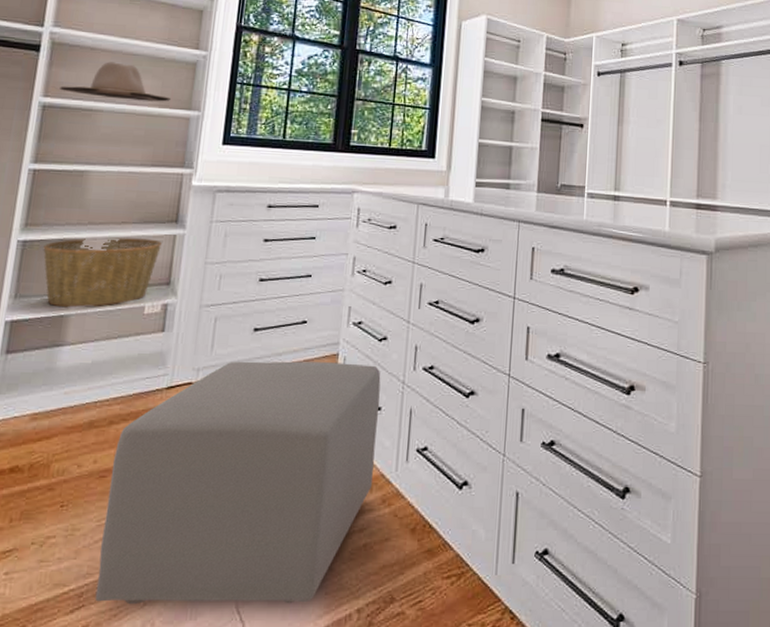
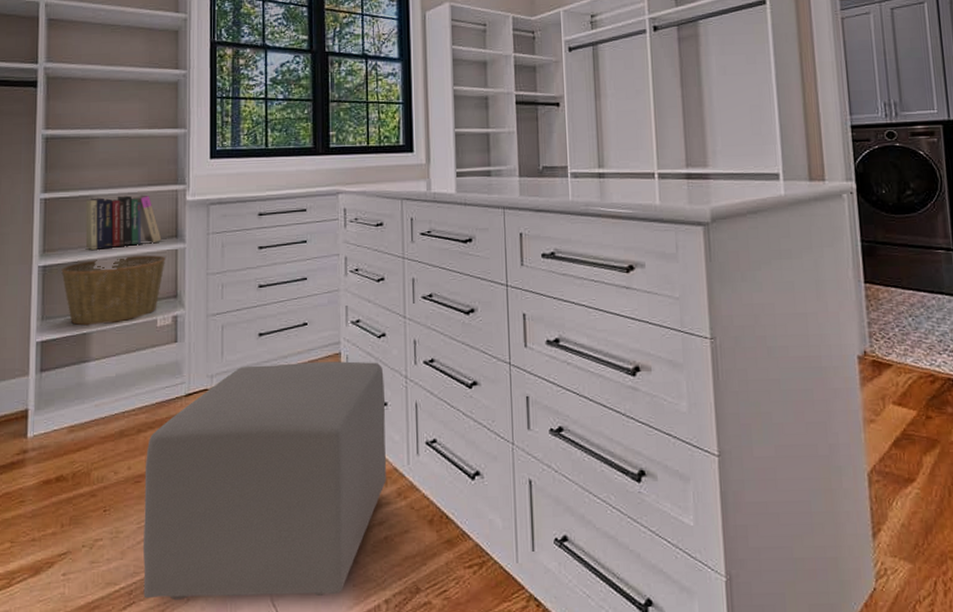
hat: present [60,62,171,102] -> none [59,89,158,125]
books: none [74,173,160,228] -> present [85,195,162,250]

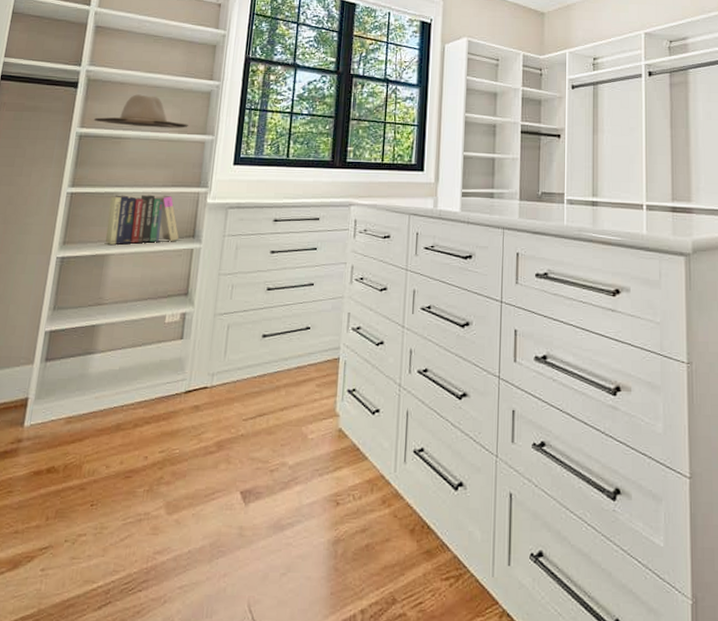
hat: none [59,89,158,125] -> present [94,94,188,128]
basket: present [61,255,165,326] -> none [78,252,181,318]
ottoman: present [142,361,386,601] -> none [120,365,379,603]

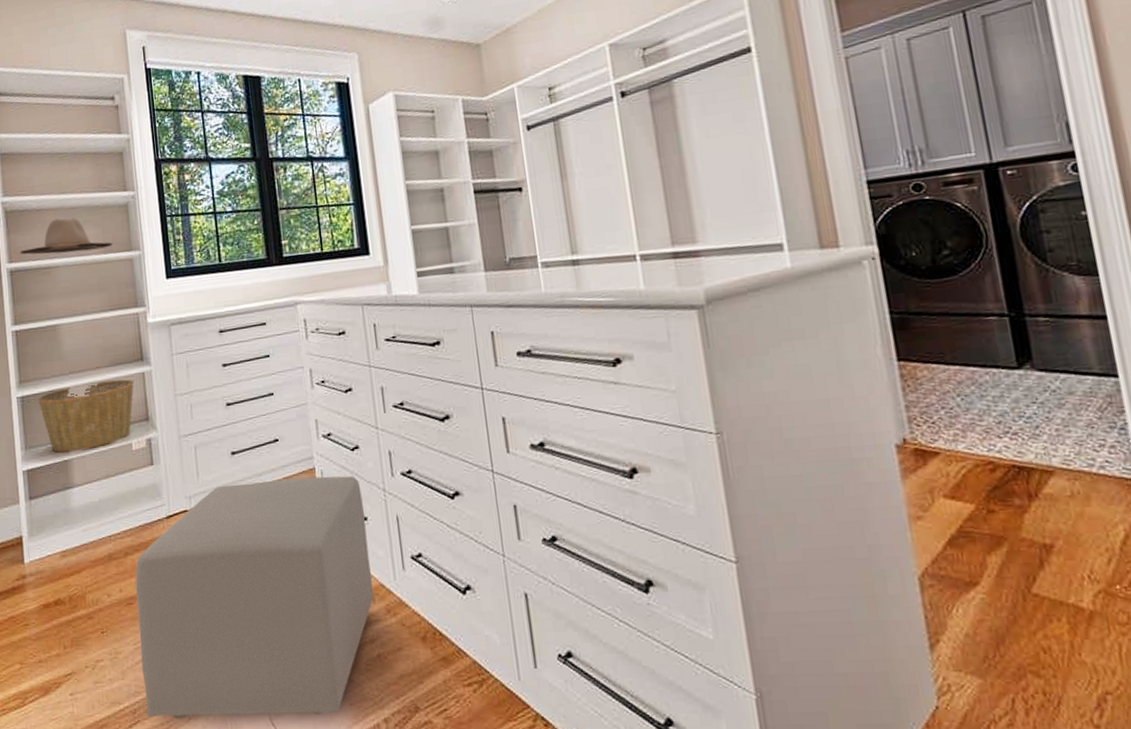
basket: none [78,252,181,318] -> present [38,379,134,453]
books: present [105,194,179,245] -> none [54,320,128,378]
ottoman: none [120,365,379,603] -> present [135,475,374,720]

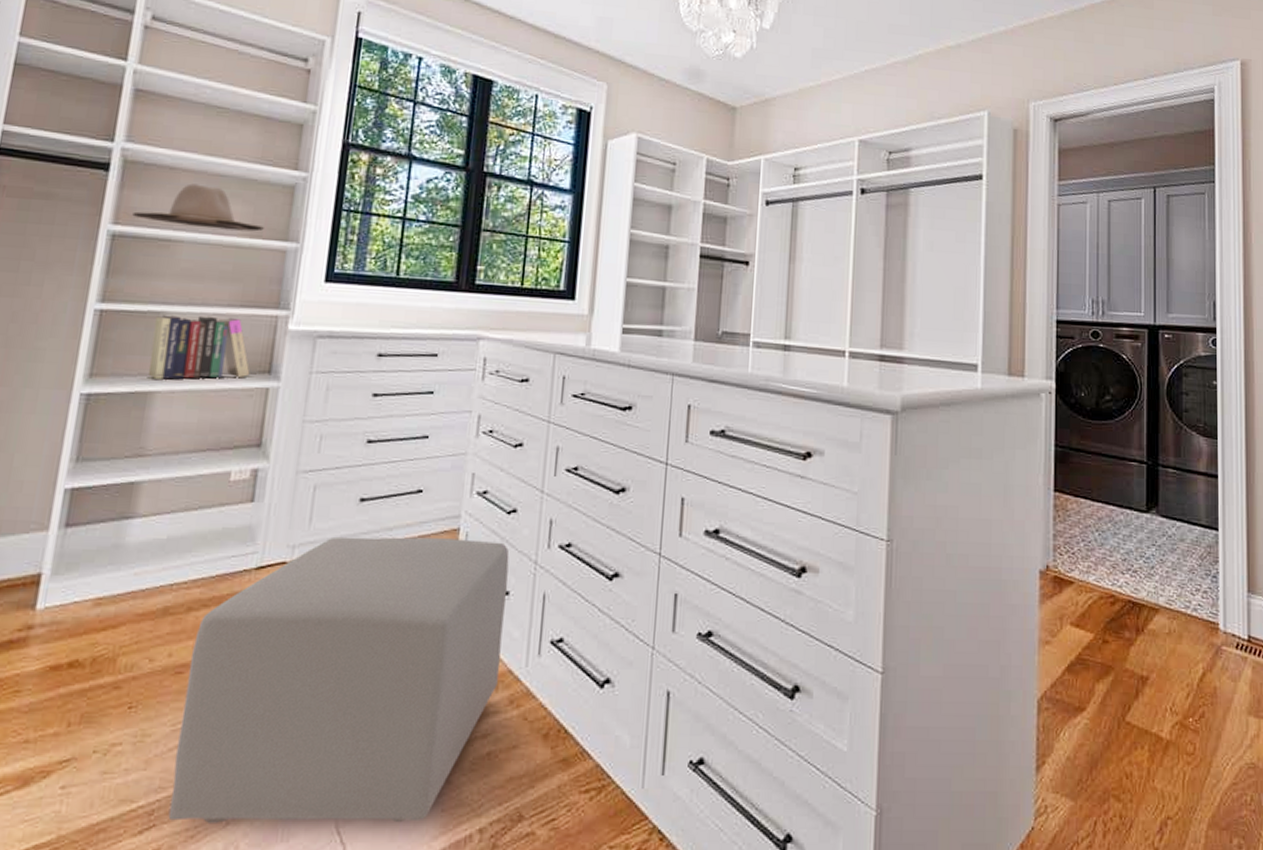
basket: present [38,379,134,453] -> none [110,390,252,473]
books: none [54,320,128,378] -> present [148,315,250,380]

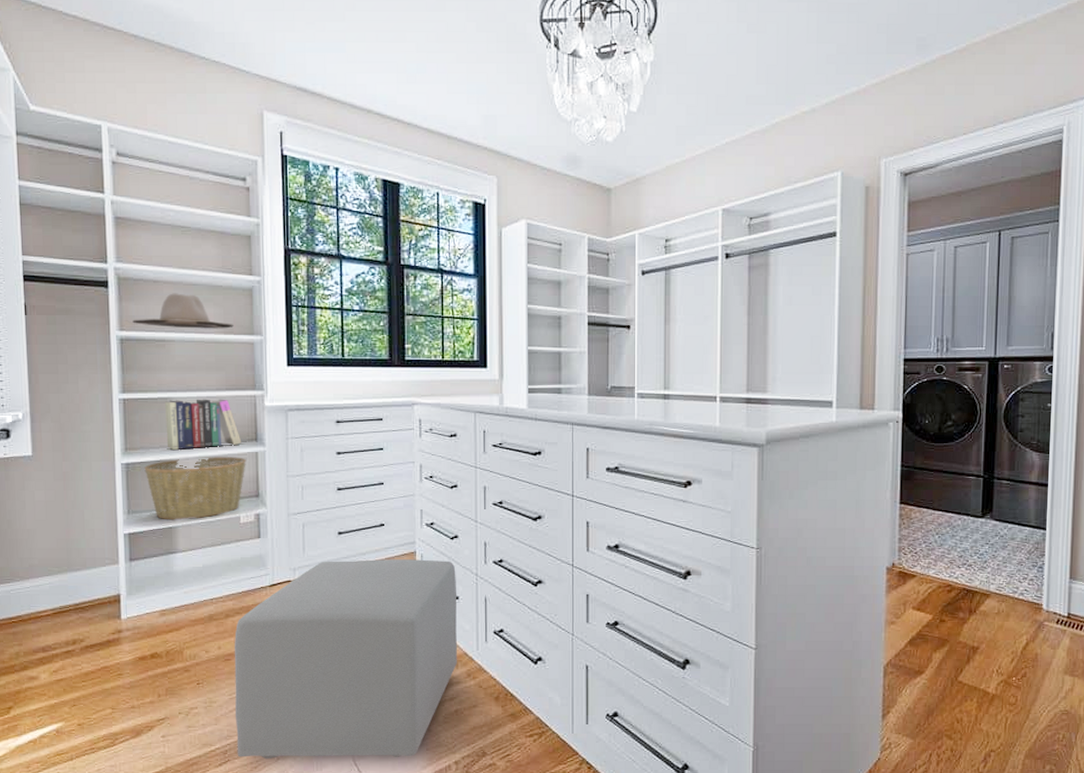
basket: none [110,390,252,473] -> present [144,457,246,520]

